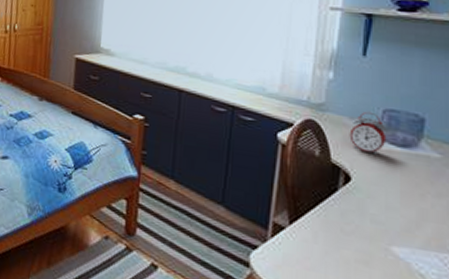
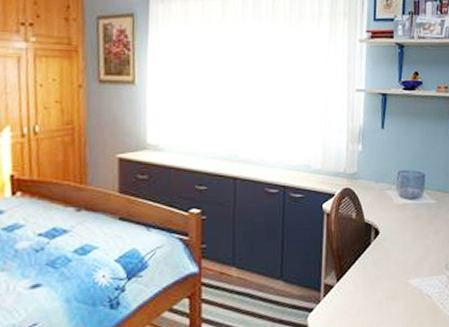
alarm clock: present [349,111,387,155] -> none [376,174,402,209]

